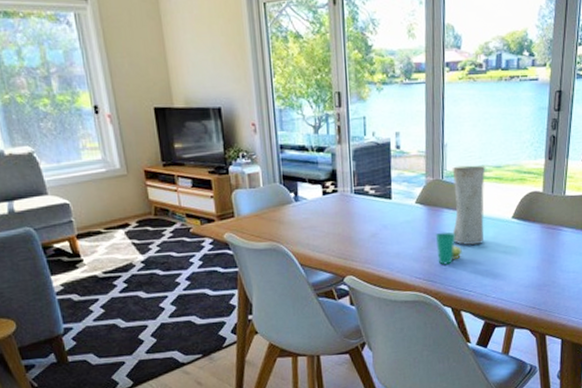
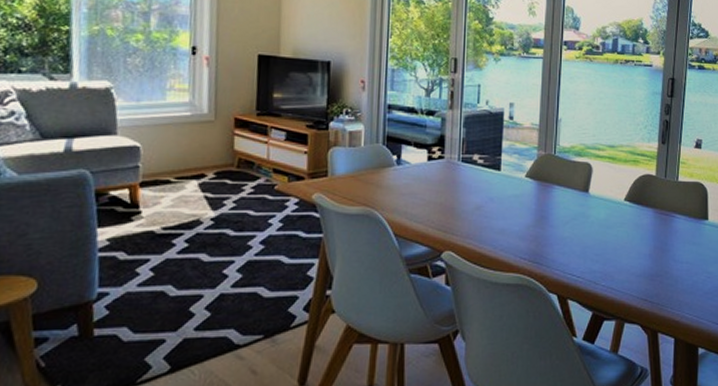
cup: present [435,231,462,265] -> none [544,209,571,246]
vase: present [452,165,486,245] -> none [562,142,599,225]

